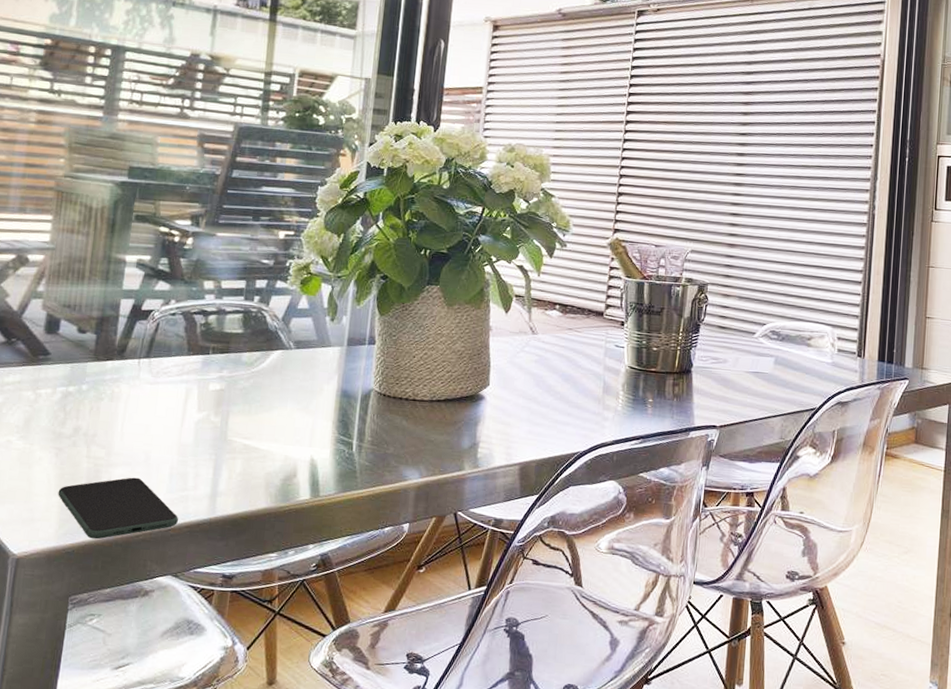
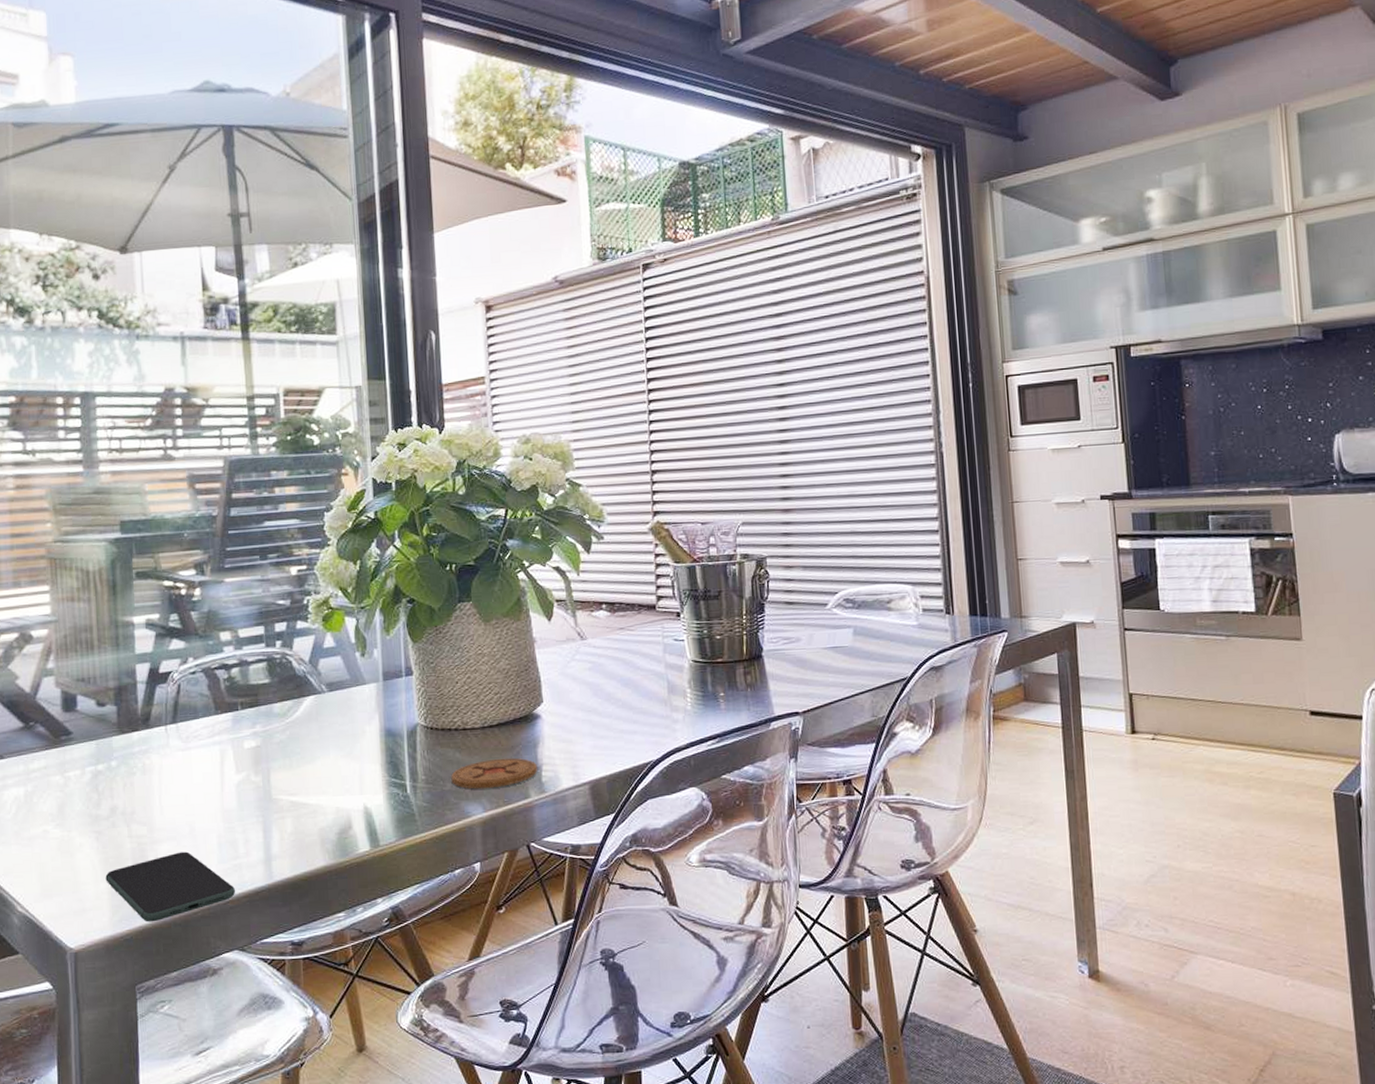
coaster: none [395,431,475,457] -> present [451,758,537,789]

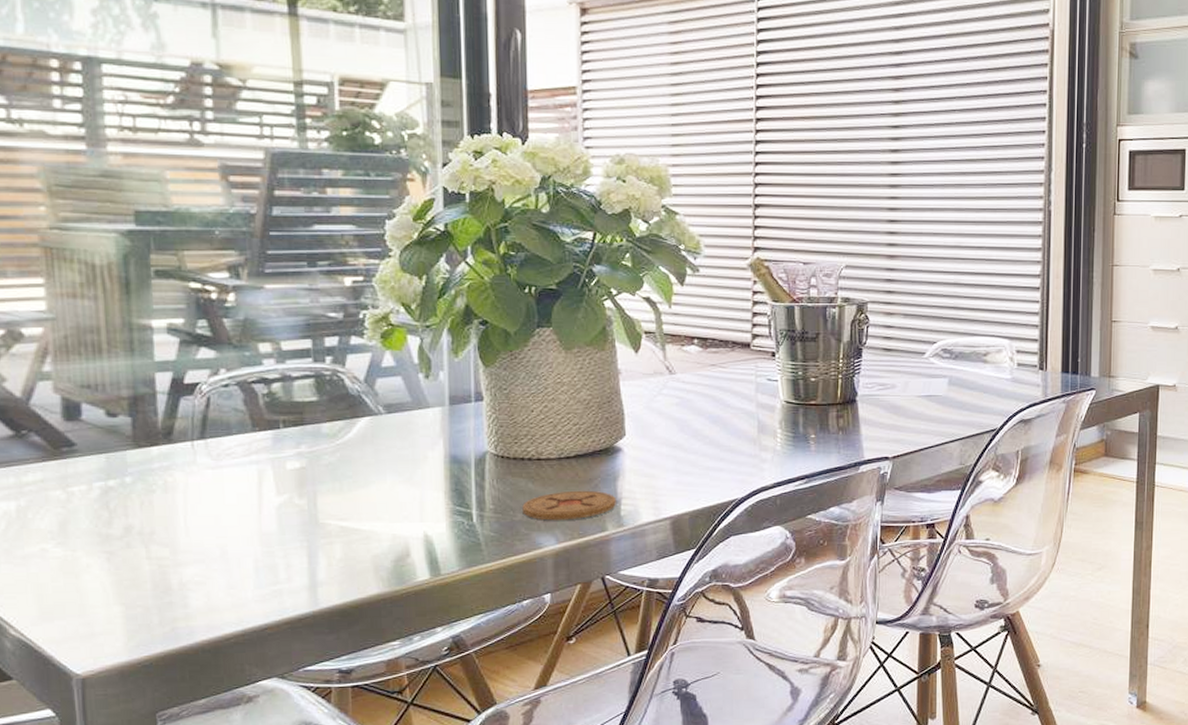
smartphone: present [105,851,236,922] -> none [119,575,276,648]

